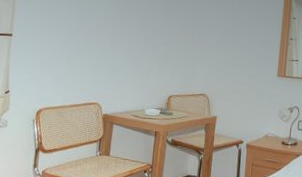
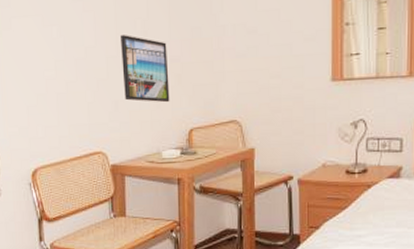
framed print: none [122,19,160,74] -> present [121,35,170,103]

